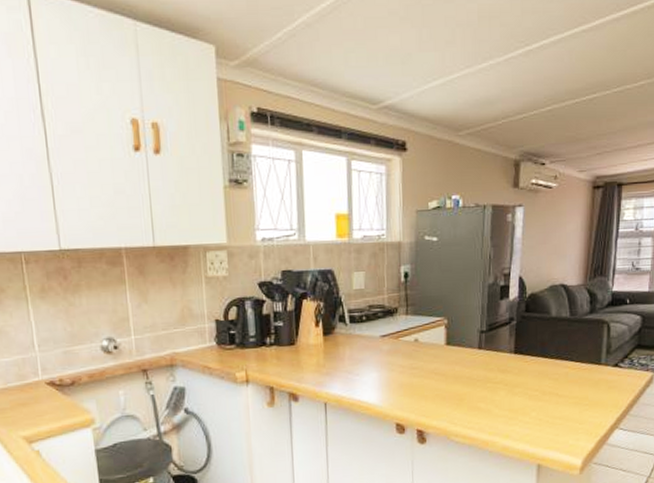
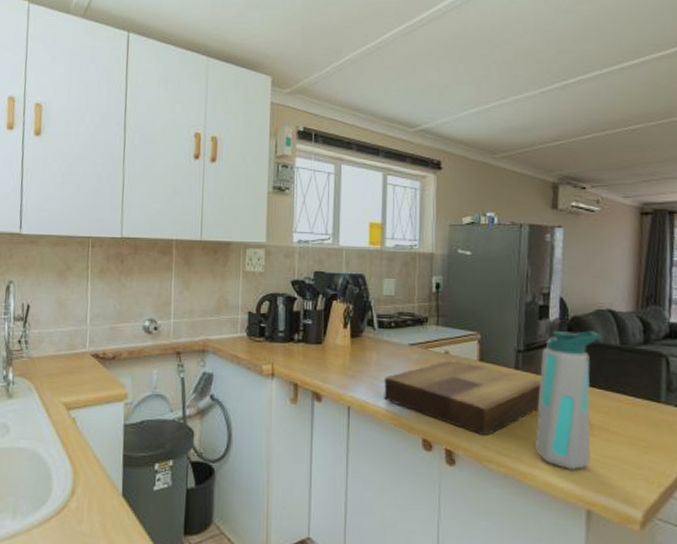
cutting board: none [358,346,502,413] -> present [384,359,542,435]
water bottle: none [495,306,555,433] -> present [535,331,602,470]

